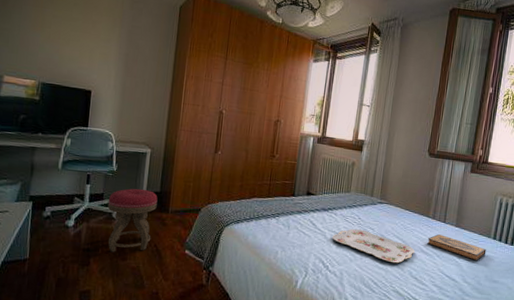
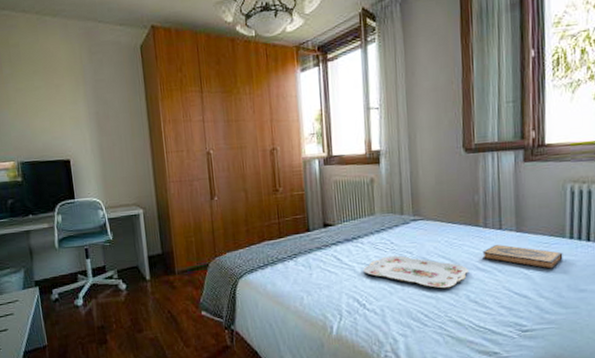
stool: present [107,188,158,252] -> none [111,253,163,326]

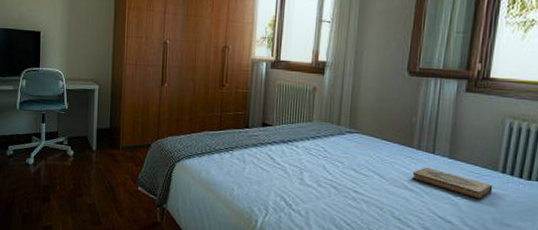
serving tray: present [363,255,470,289] -> none [294,162,397,202]

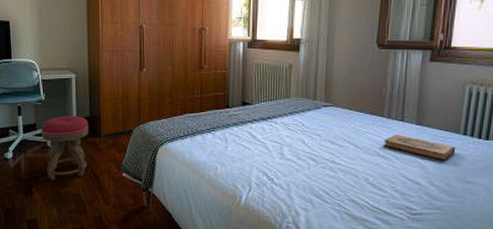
stool: none [62,125,108,189] -> present [41,115,89,180]

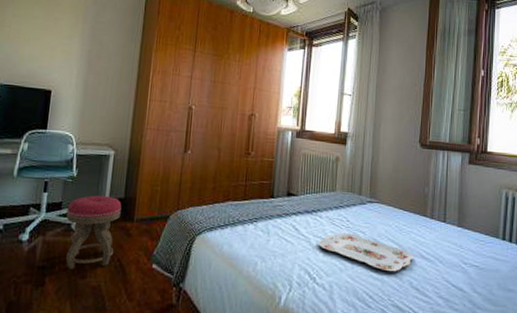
serving tray: none [274,137,371,170] -> present [318,233,414,272]
hardback book: present [384,135,456,162] -> none [427,236,496,267]

